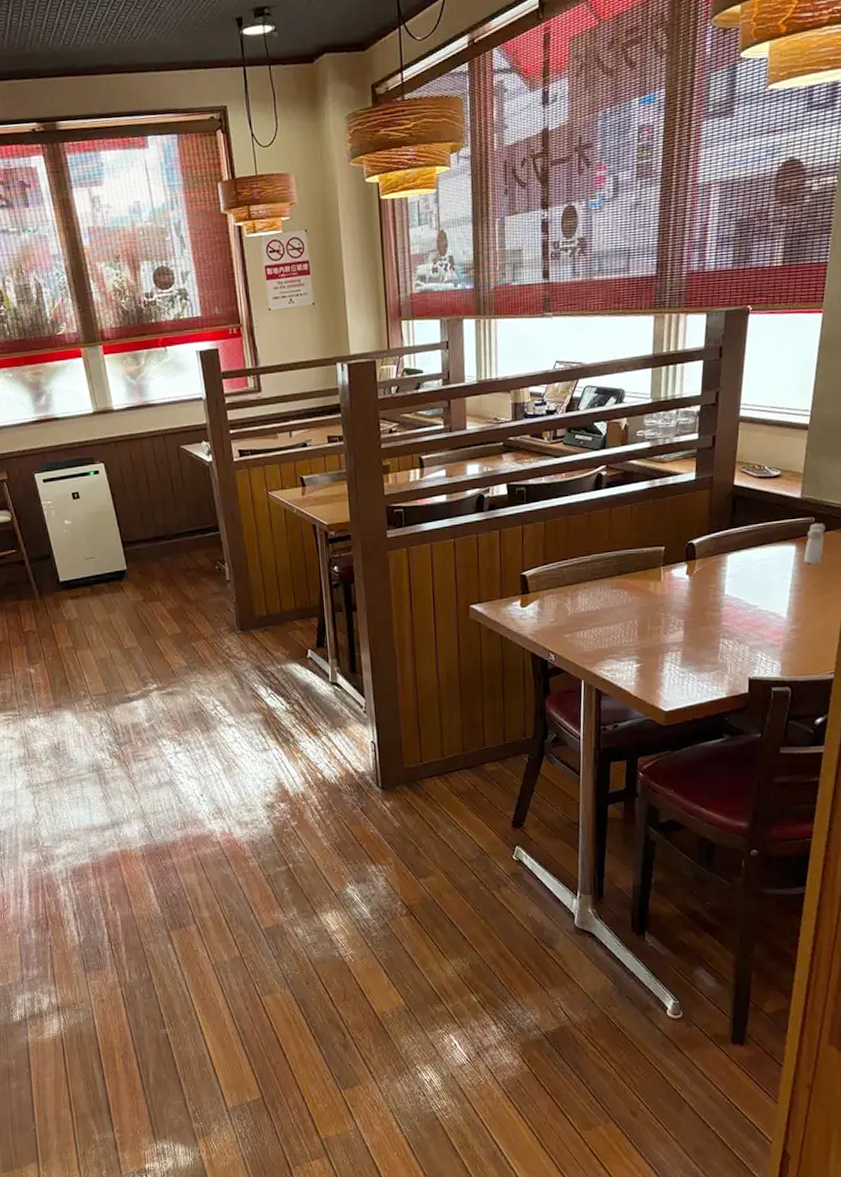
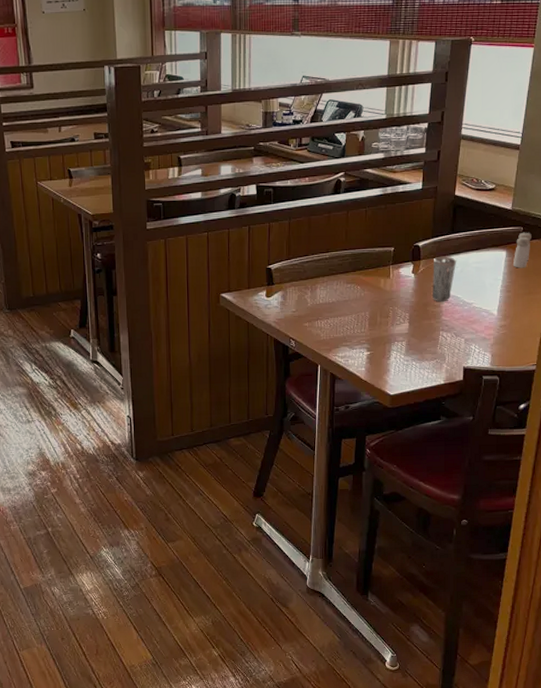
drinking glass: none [709,554,738,606] -> present [431,256,457,302]

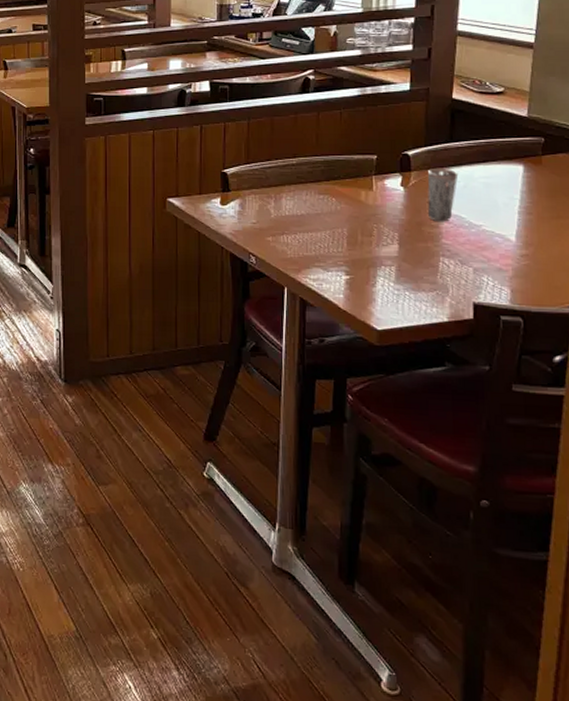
salt and pepper shaker: present [513,232,532,268] -> none [534,144,557,187]

